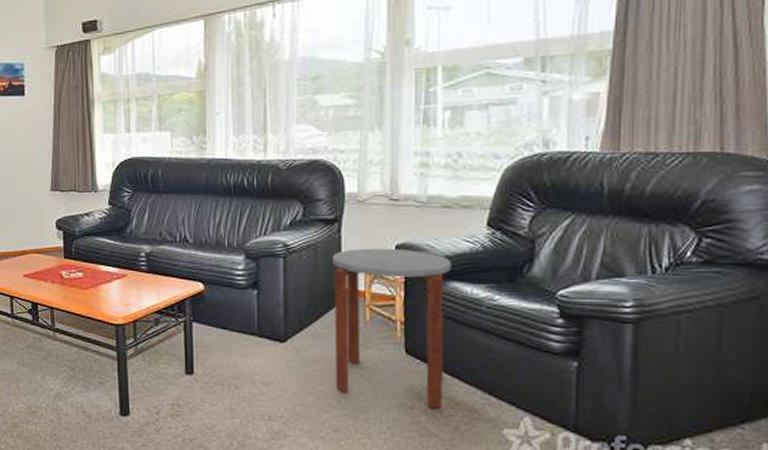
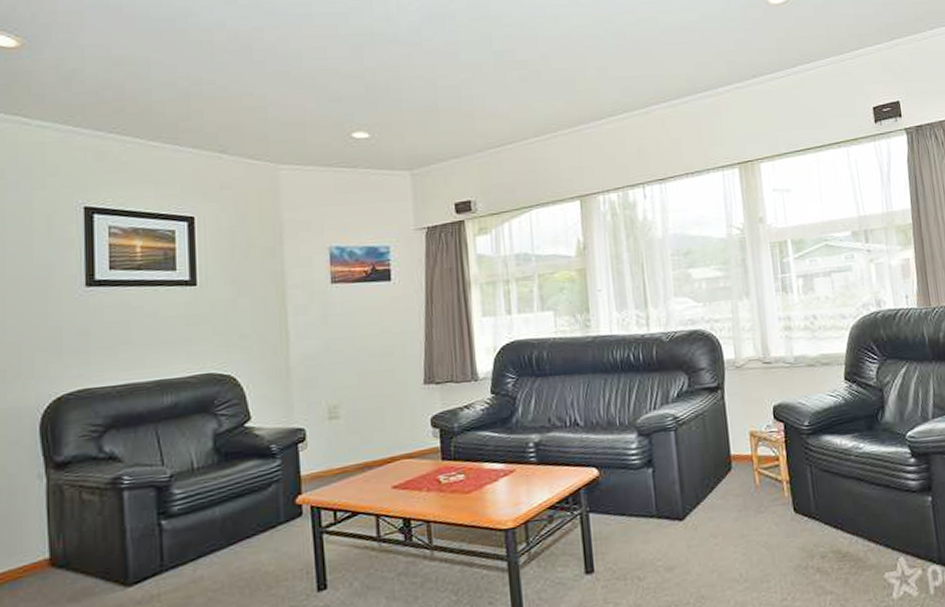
side table: present [333,248,452,409] -> none [720,409,832,565]

